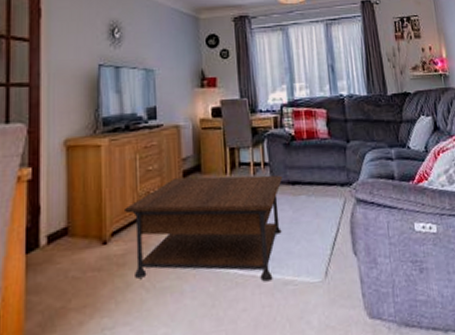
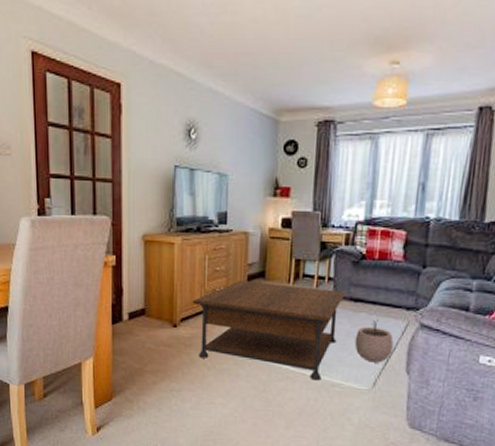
plant pot: none [299,200,337,249] -> present [354,319,394,363]

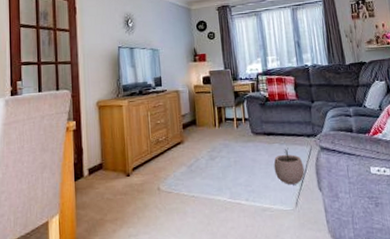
coffee table: present [192,281,345,381] -> none [140,128,260,208]

